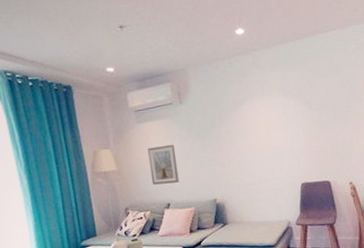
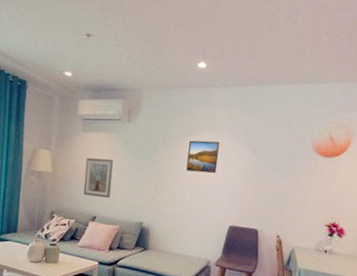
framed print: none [244,103,277,139] -> present [186,140,220,174]

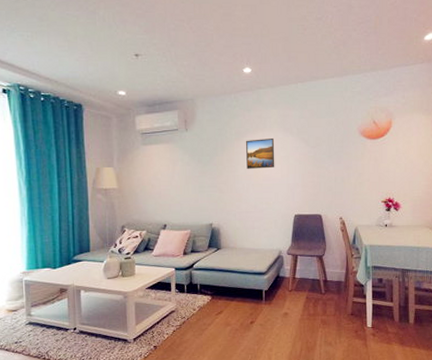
picture frame: present [83,157,114,198] -> none [150,168,178,205]

